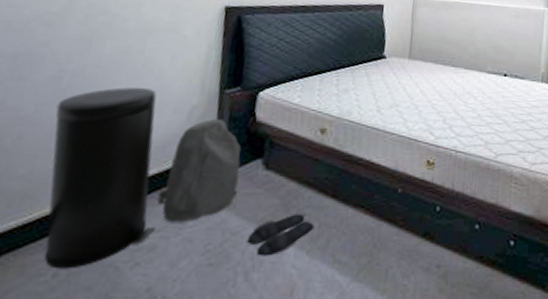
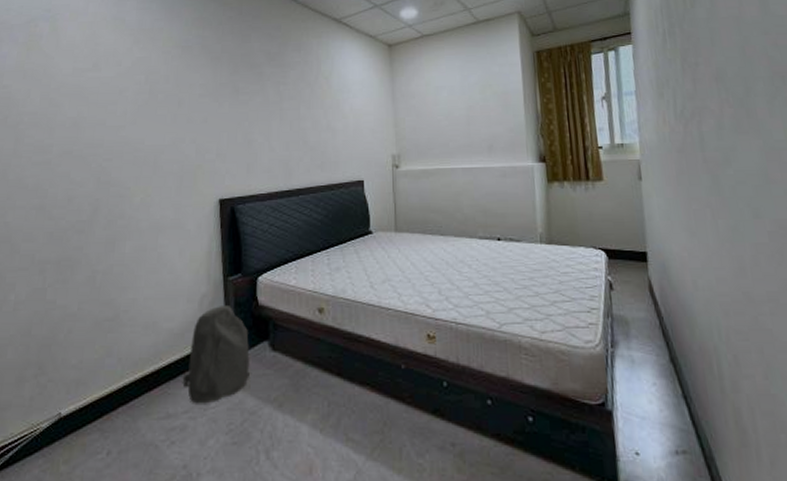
pedal bin: present [44,87,157,269] -> none [94,282,185,448]
slippers: present [247,214,313,256] -> none [264,393,323,435]

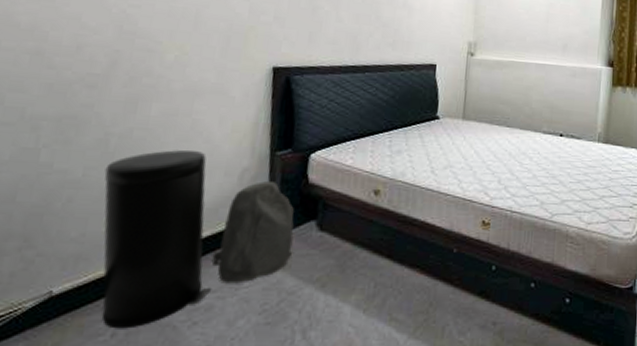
pedal bin: none [94,282,185,448] -> present [101,150,212,329]

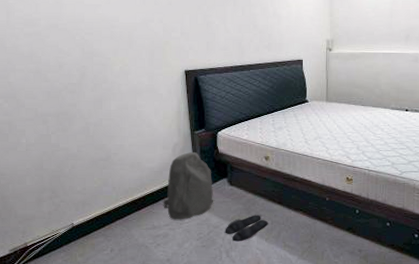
pedal bin: present [101,150,212,329] -> none [90,133,166,247]
slippers: none [303,274,369,315] -> present [225,215,268,242]

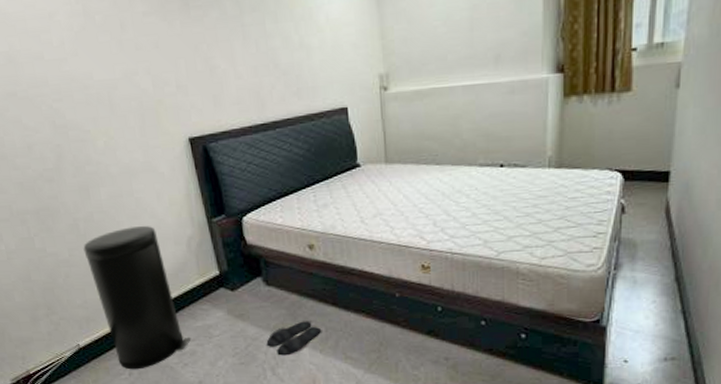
pedal bin: none [90,133,166,247] -> present [83,226,192,370]
backpack: present [163,151,213,220] -> none [184,245,247,334]

